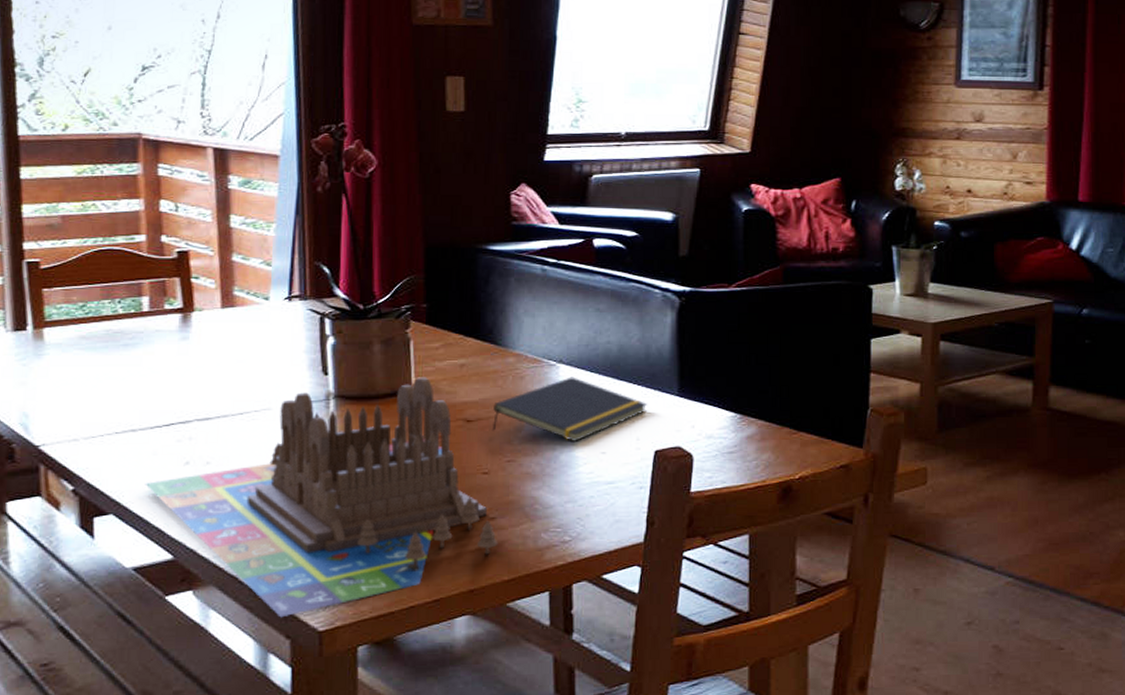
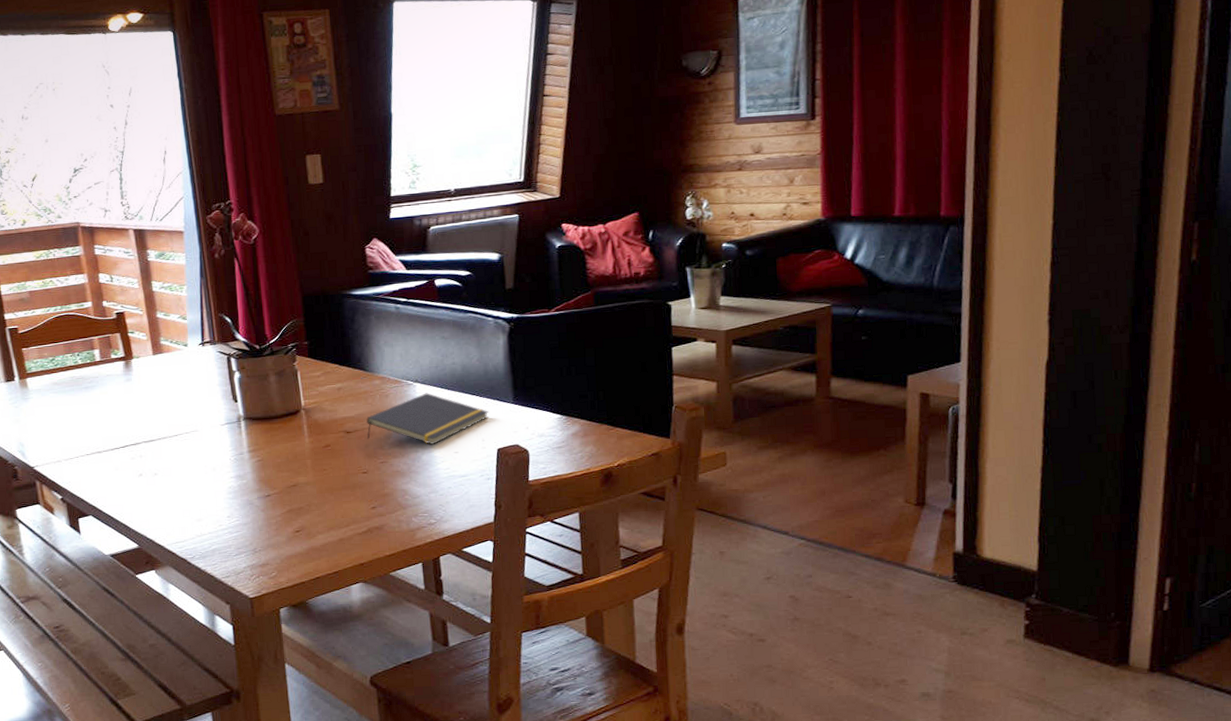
board game: present [145,377,498,618] -> none [112,399,380,589]

